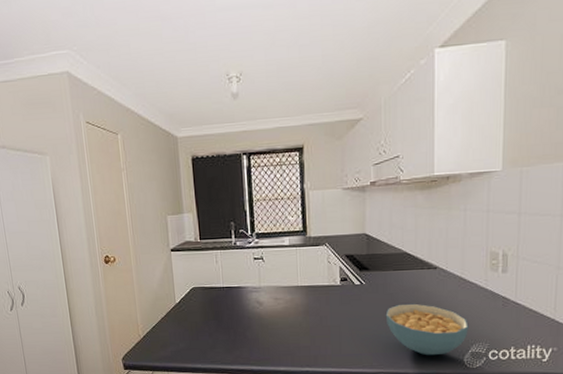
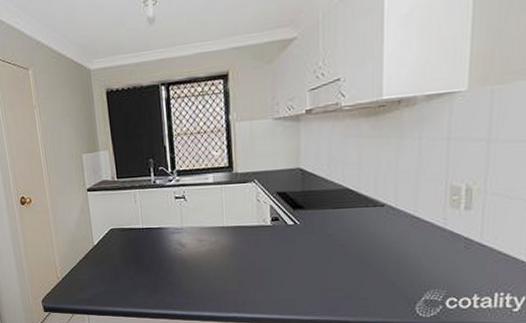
cereal bowl: present [385,303,469,356] -> none [323,245,422,303]

